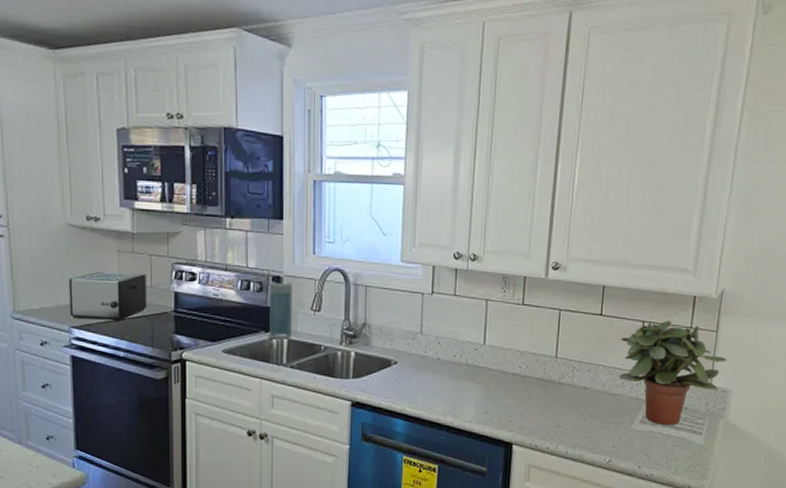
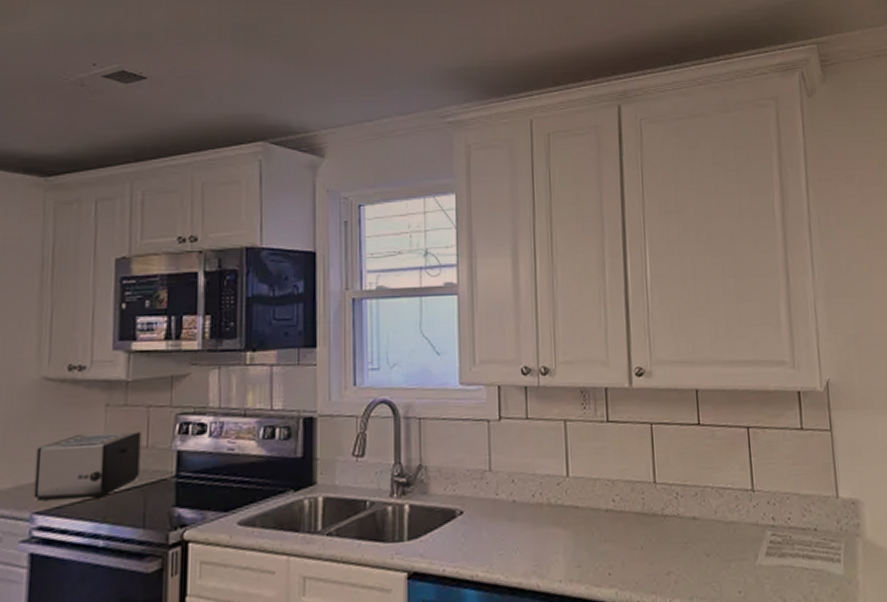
soap dispenser: present [268,281,292,340] -> none [298,422,328,500]
potted plant: present [618,320,728,425] -> none [725,423,850,555]

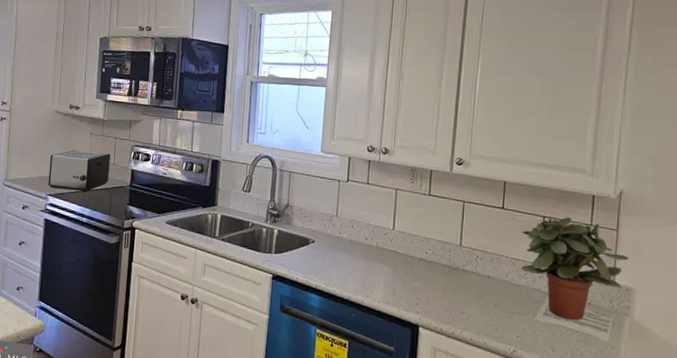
potted plant: none [725,423,850,555] -> present [521,217,630,320]

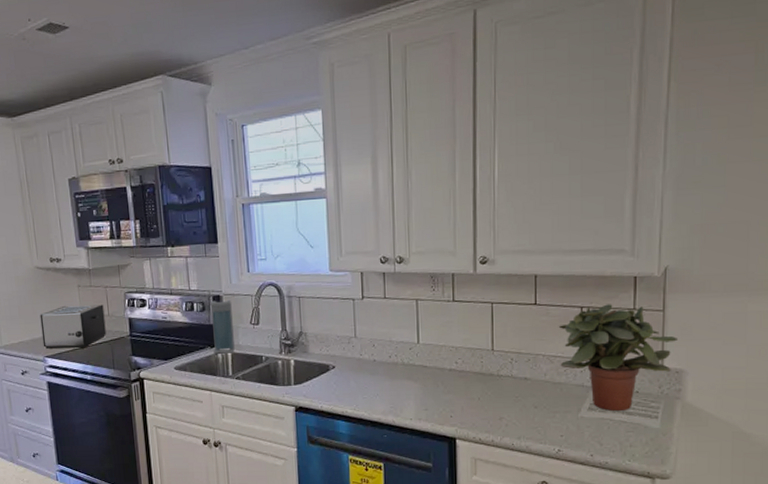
soap dispenser: none [205,164,228,215] -> present [210,299,235,354]

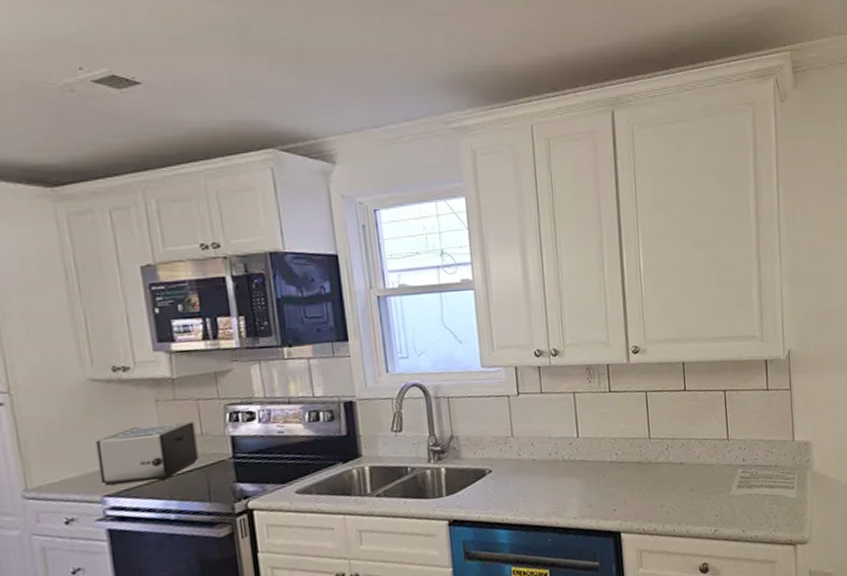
soap dispenser: present [210,299,235,354] -> none [340,405,373,470]
potted plant: present [558,304,679,411] -> none [706,386,804,486]

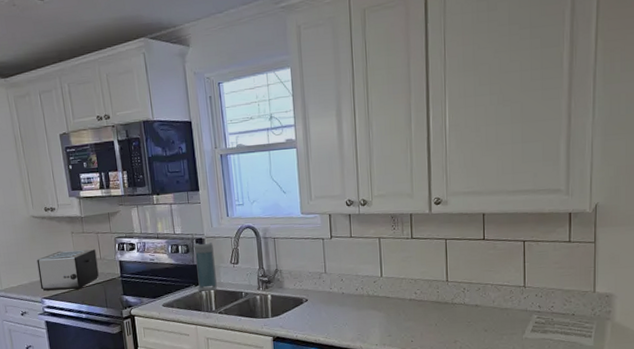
soap dispenser: none [340,405,373,470] -> present [193,241,217,291]

